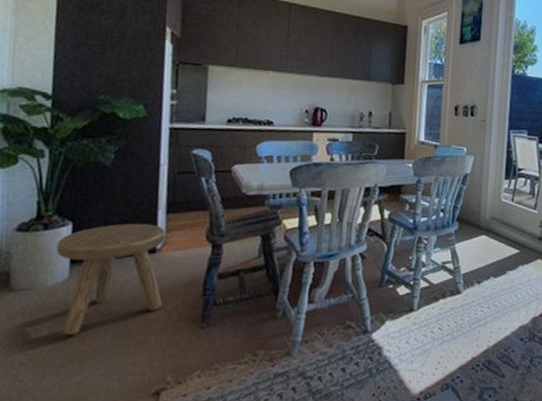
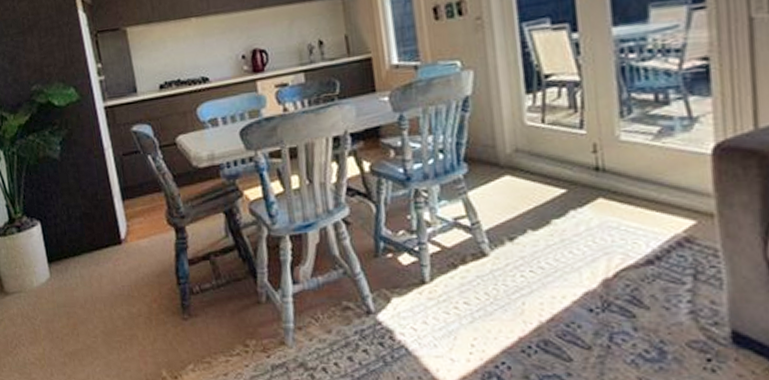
stool: present [56,223,166,335] -> none [32,214,141,333]

